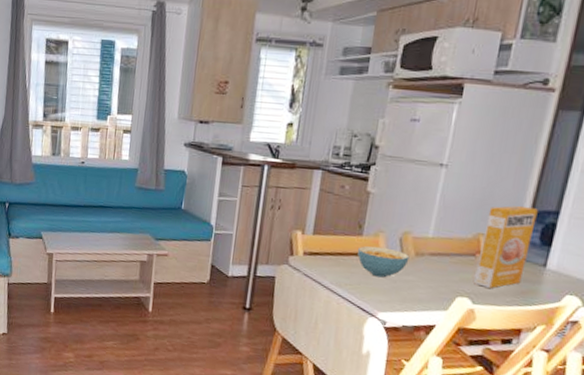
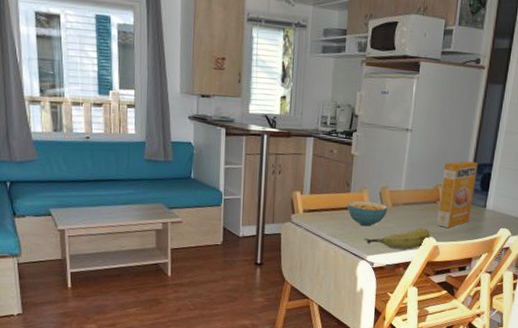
fruit: none [376,284,465,310] -> present [364,227,430,249]

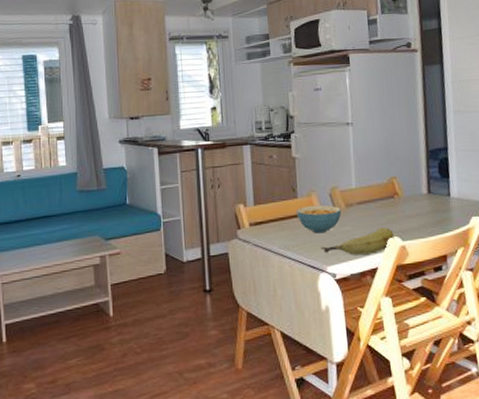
box: present [437,160,478,228] -> none [394,147,435,224]

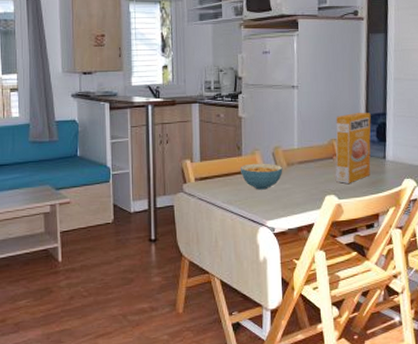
fruit: present [320,227,394,255] -> none [261,185,331,211]
box: none [394,147,435,224] -> present [335,112,371,184]

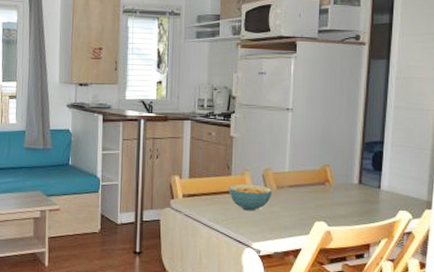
box: present [335,112,371,184] -> none [327,138,367,211]

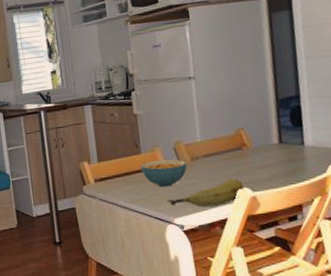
fruit: none [248,211,321,235] -> present [167,178,244,207]

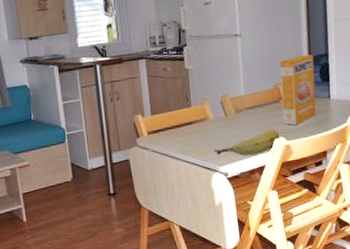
cereal bowl: present [141,159,187,187] -> none [191,111,232,138]
box: none [241,97,288,175] -> present [279,54,316,125]

